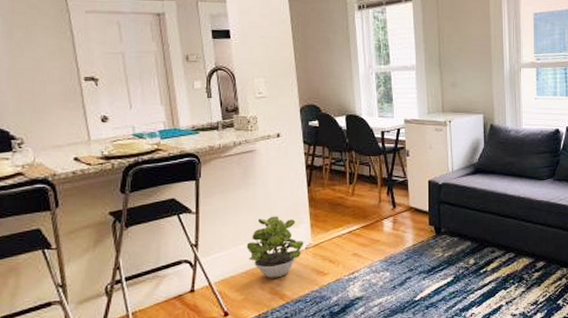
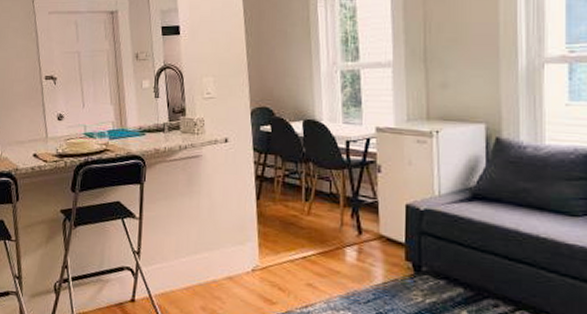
potted plant: present [246,216,304,278] -> none [188,229,251,300]

